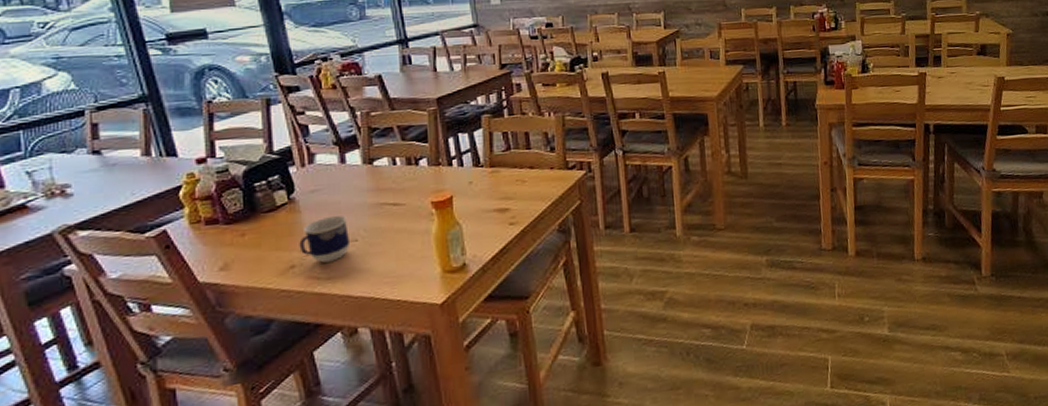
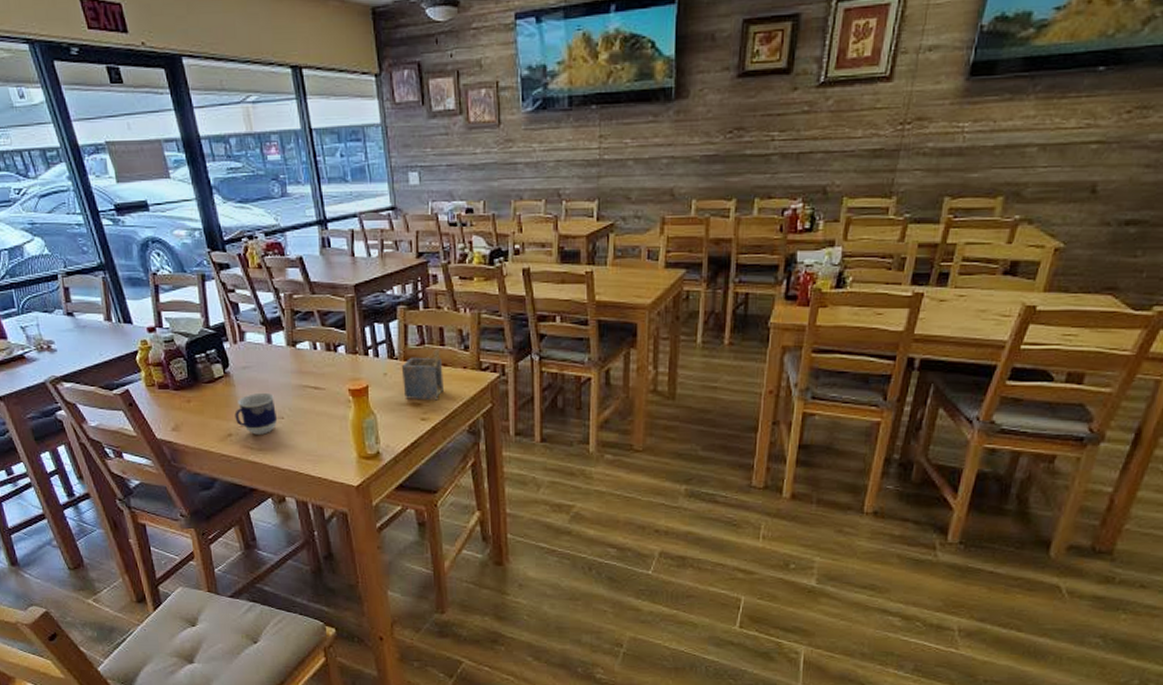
napkin holder: none [487,151,532,206] -> present [401,348,444,401]

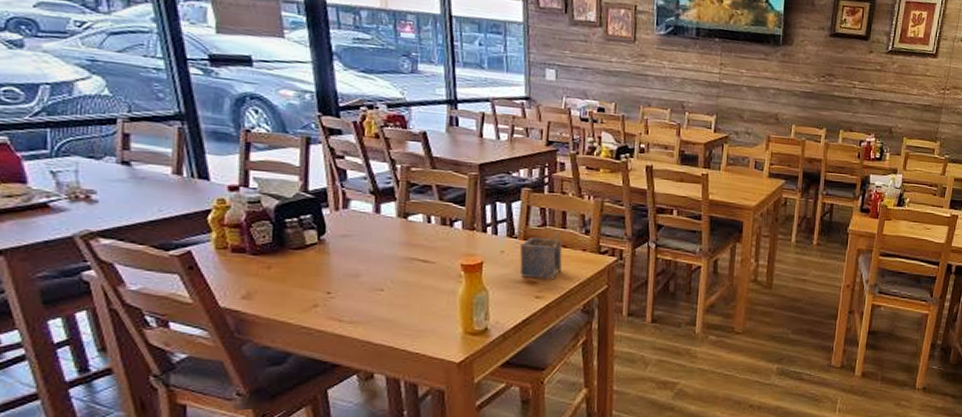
cup: present [234,392,278,435] -> none [324,262,377,307]

